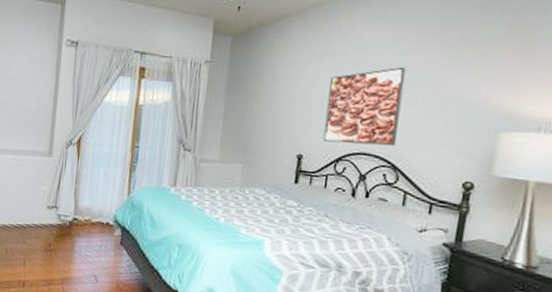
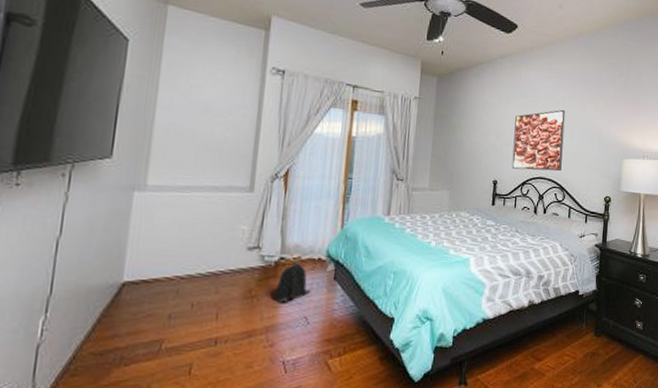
backpack: none [69,224,100,260] -> present [275,262,311,303]

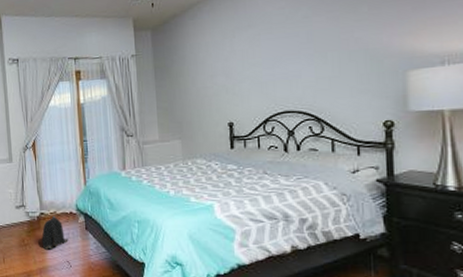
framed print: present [511,109,566,172] -> none [245,29,314,107]

